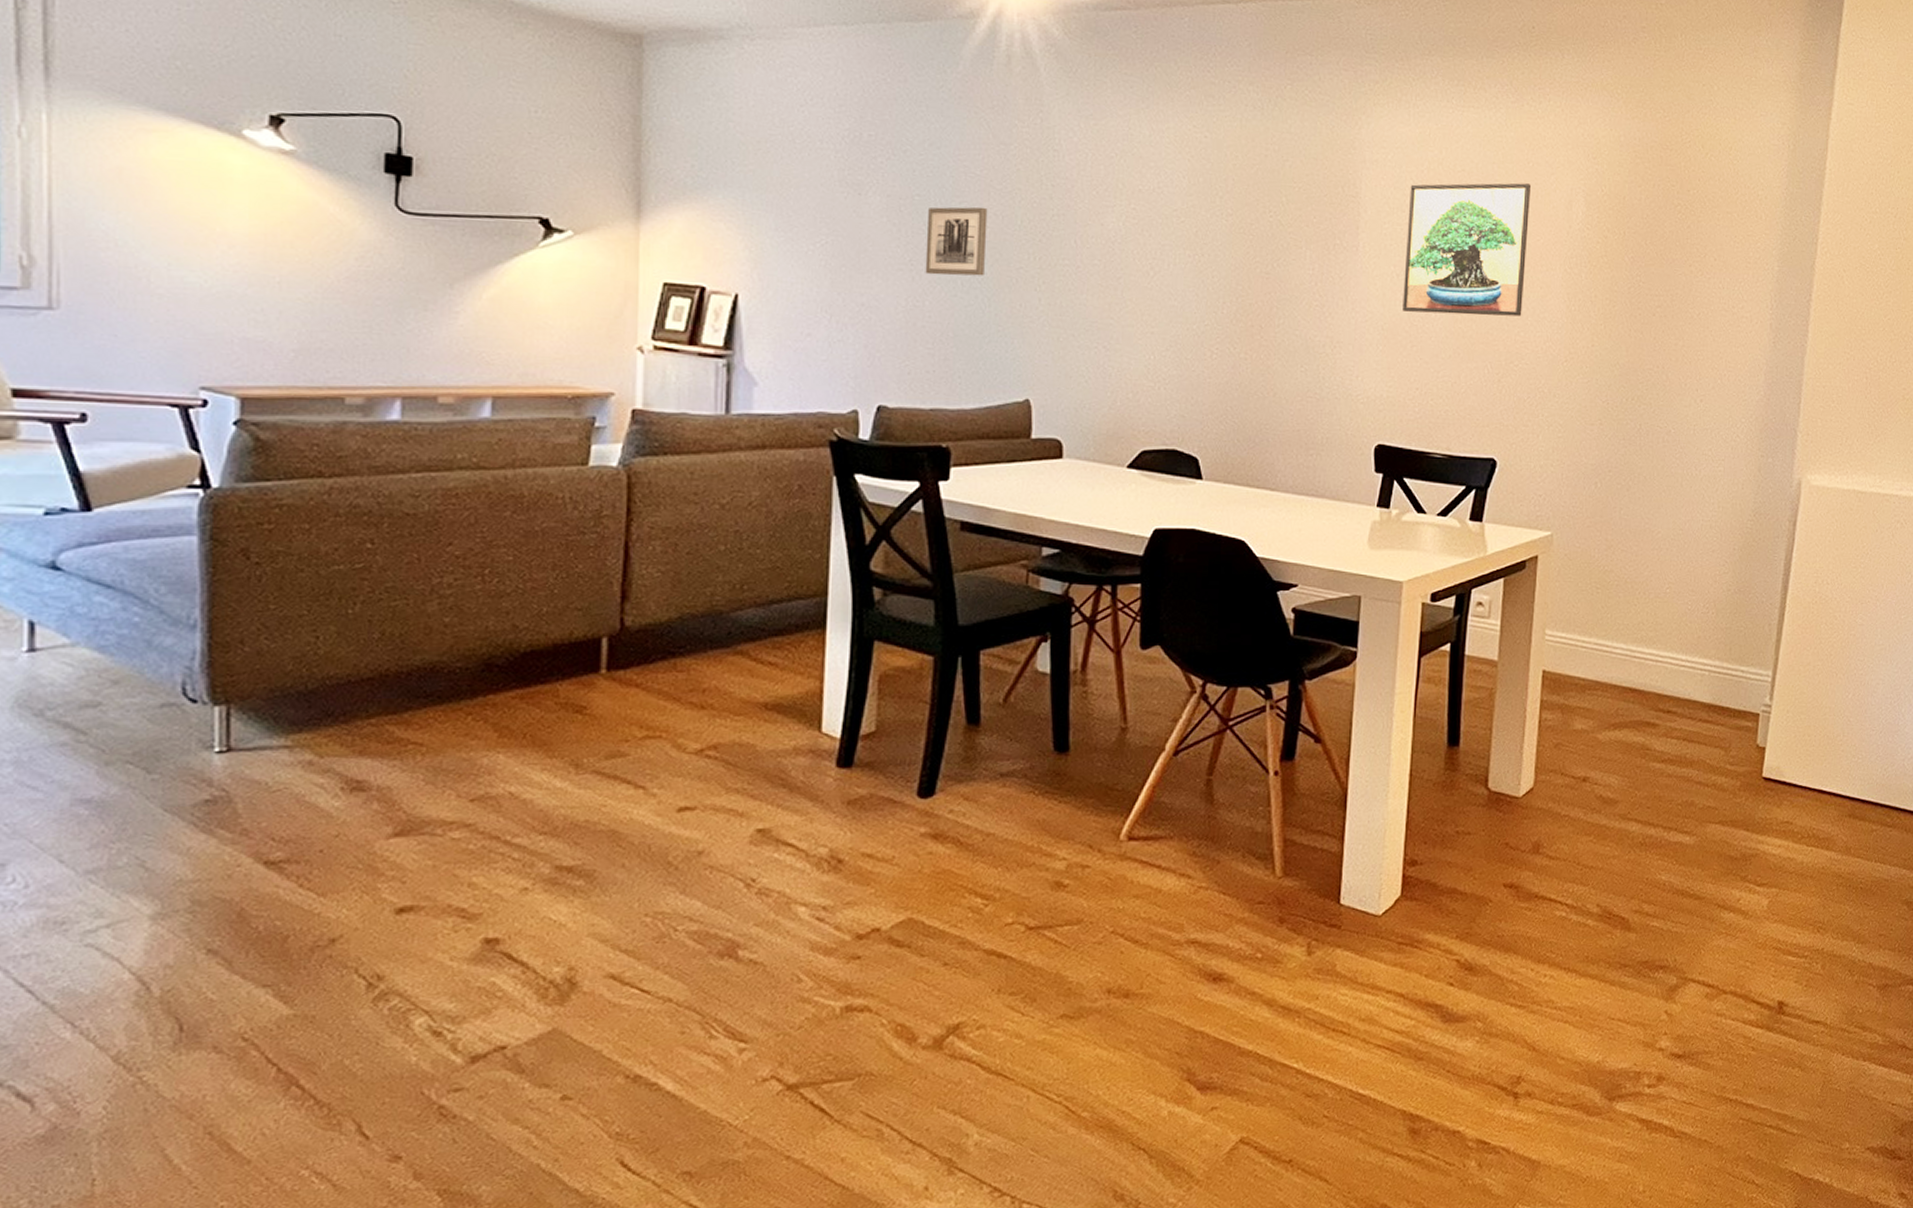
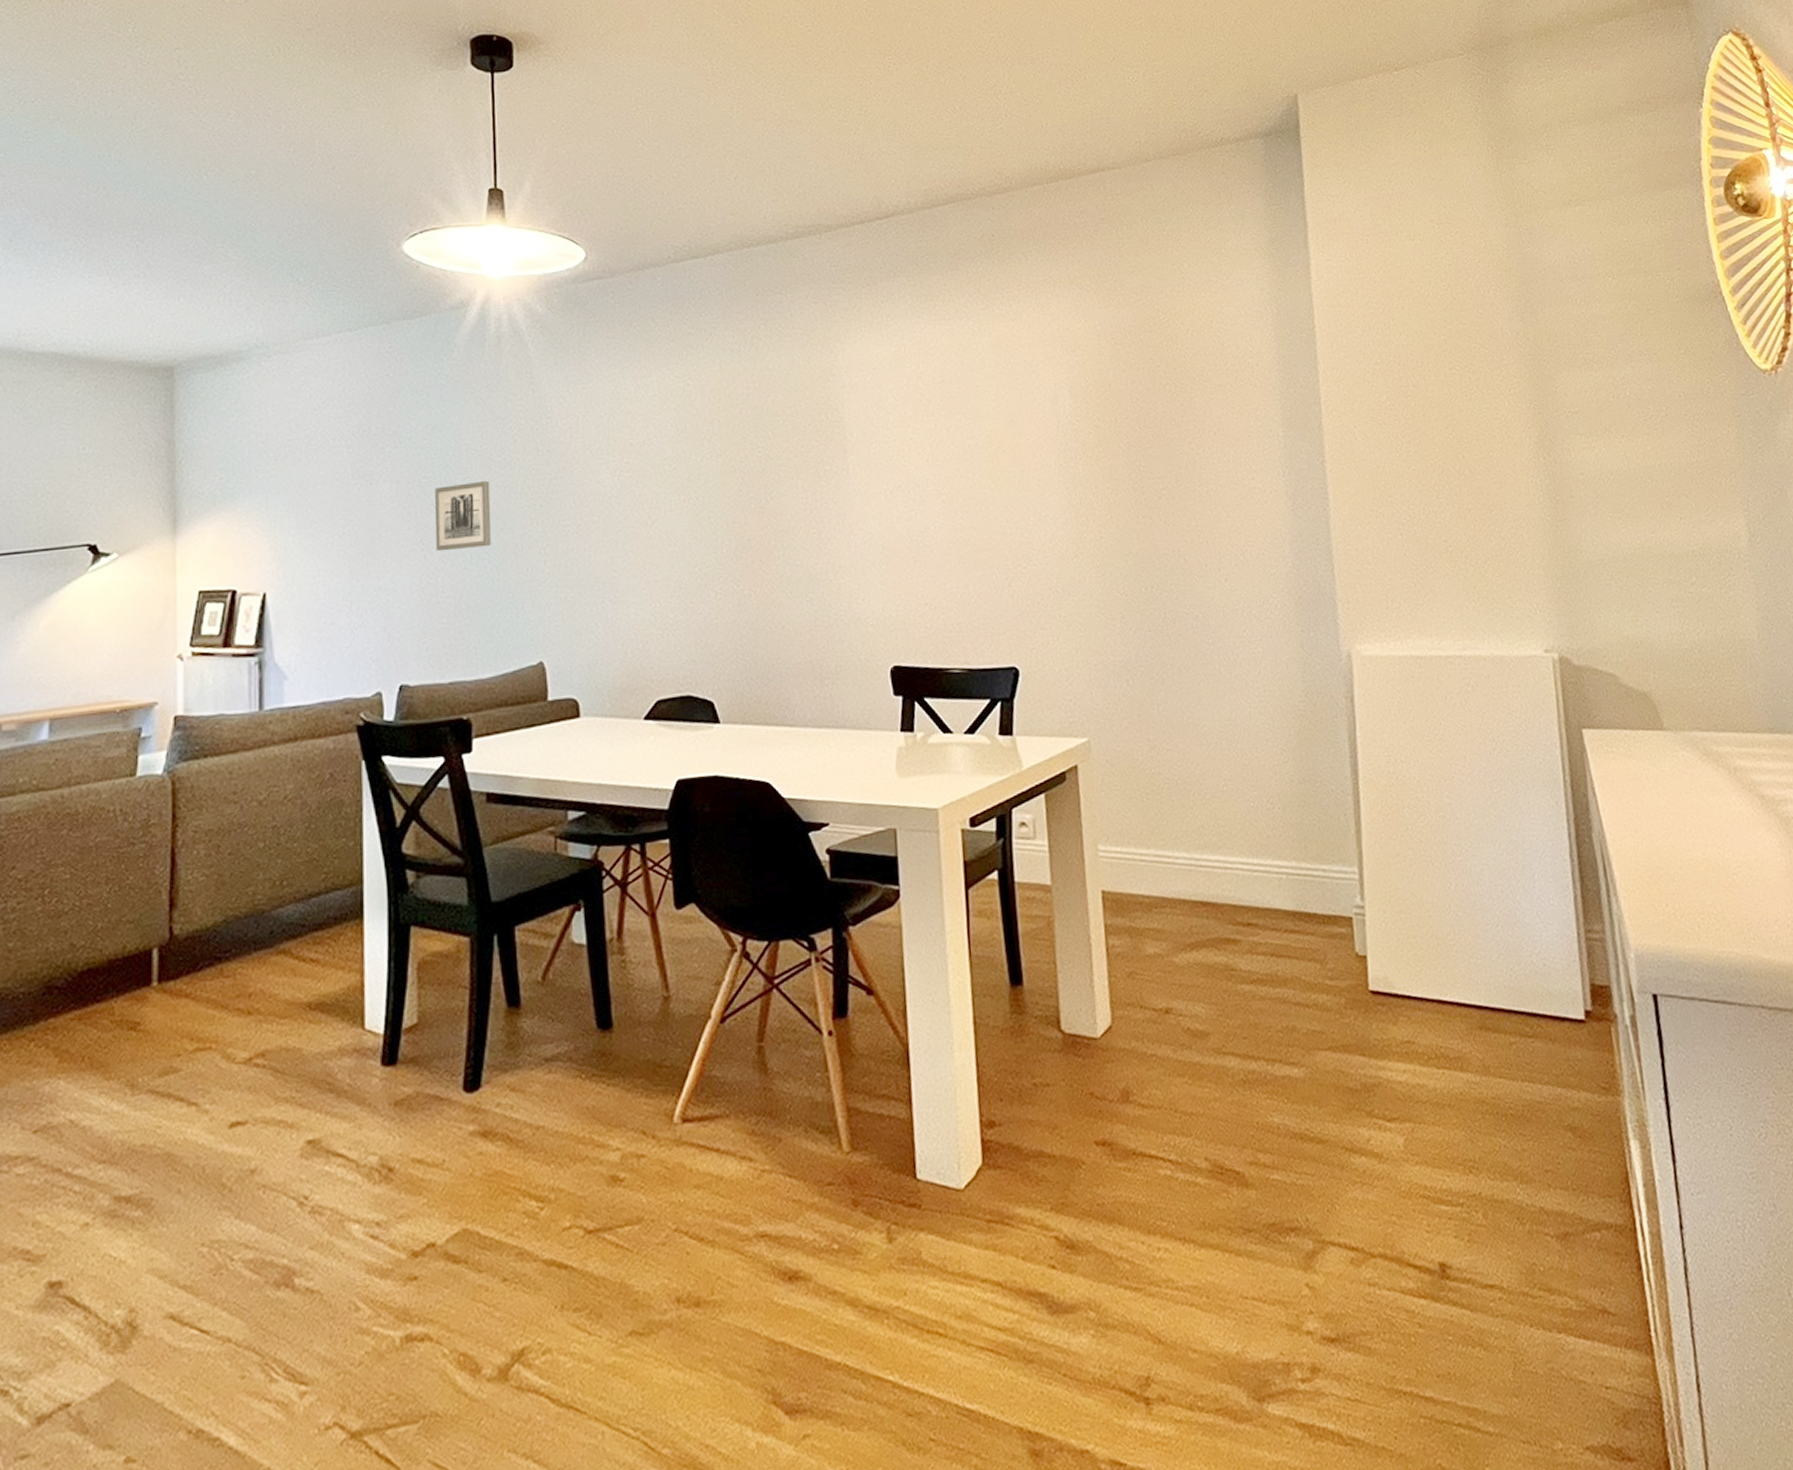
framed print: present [1402,183,1531,317] -> none [892,385,1023,528]

